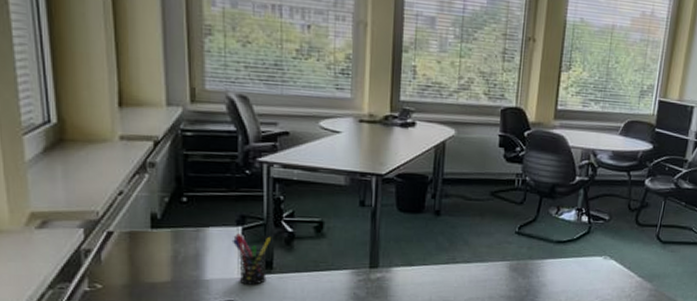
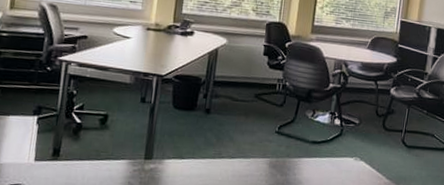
pen holder: present [231,233,270,285] -> none [27,122,61,170]

